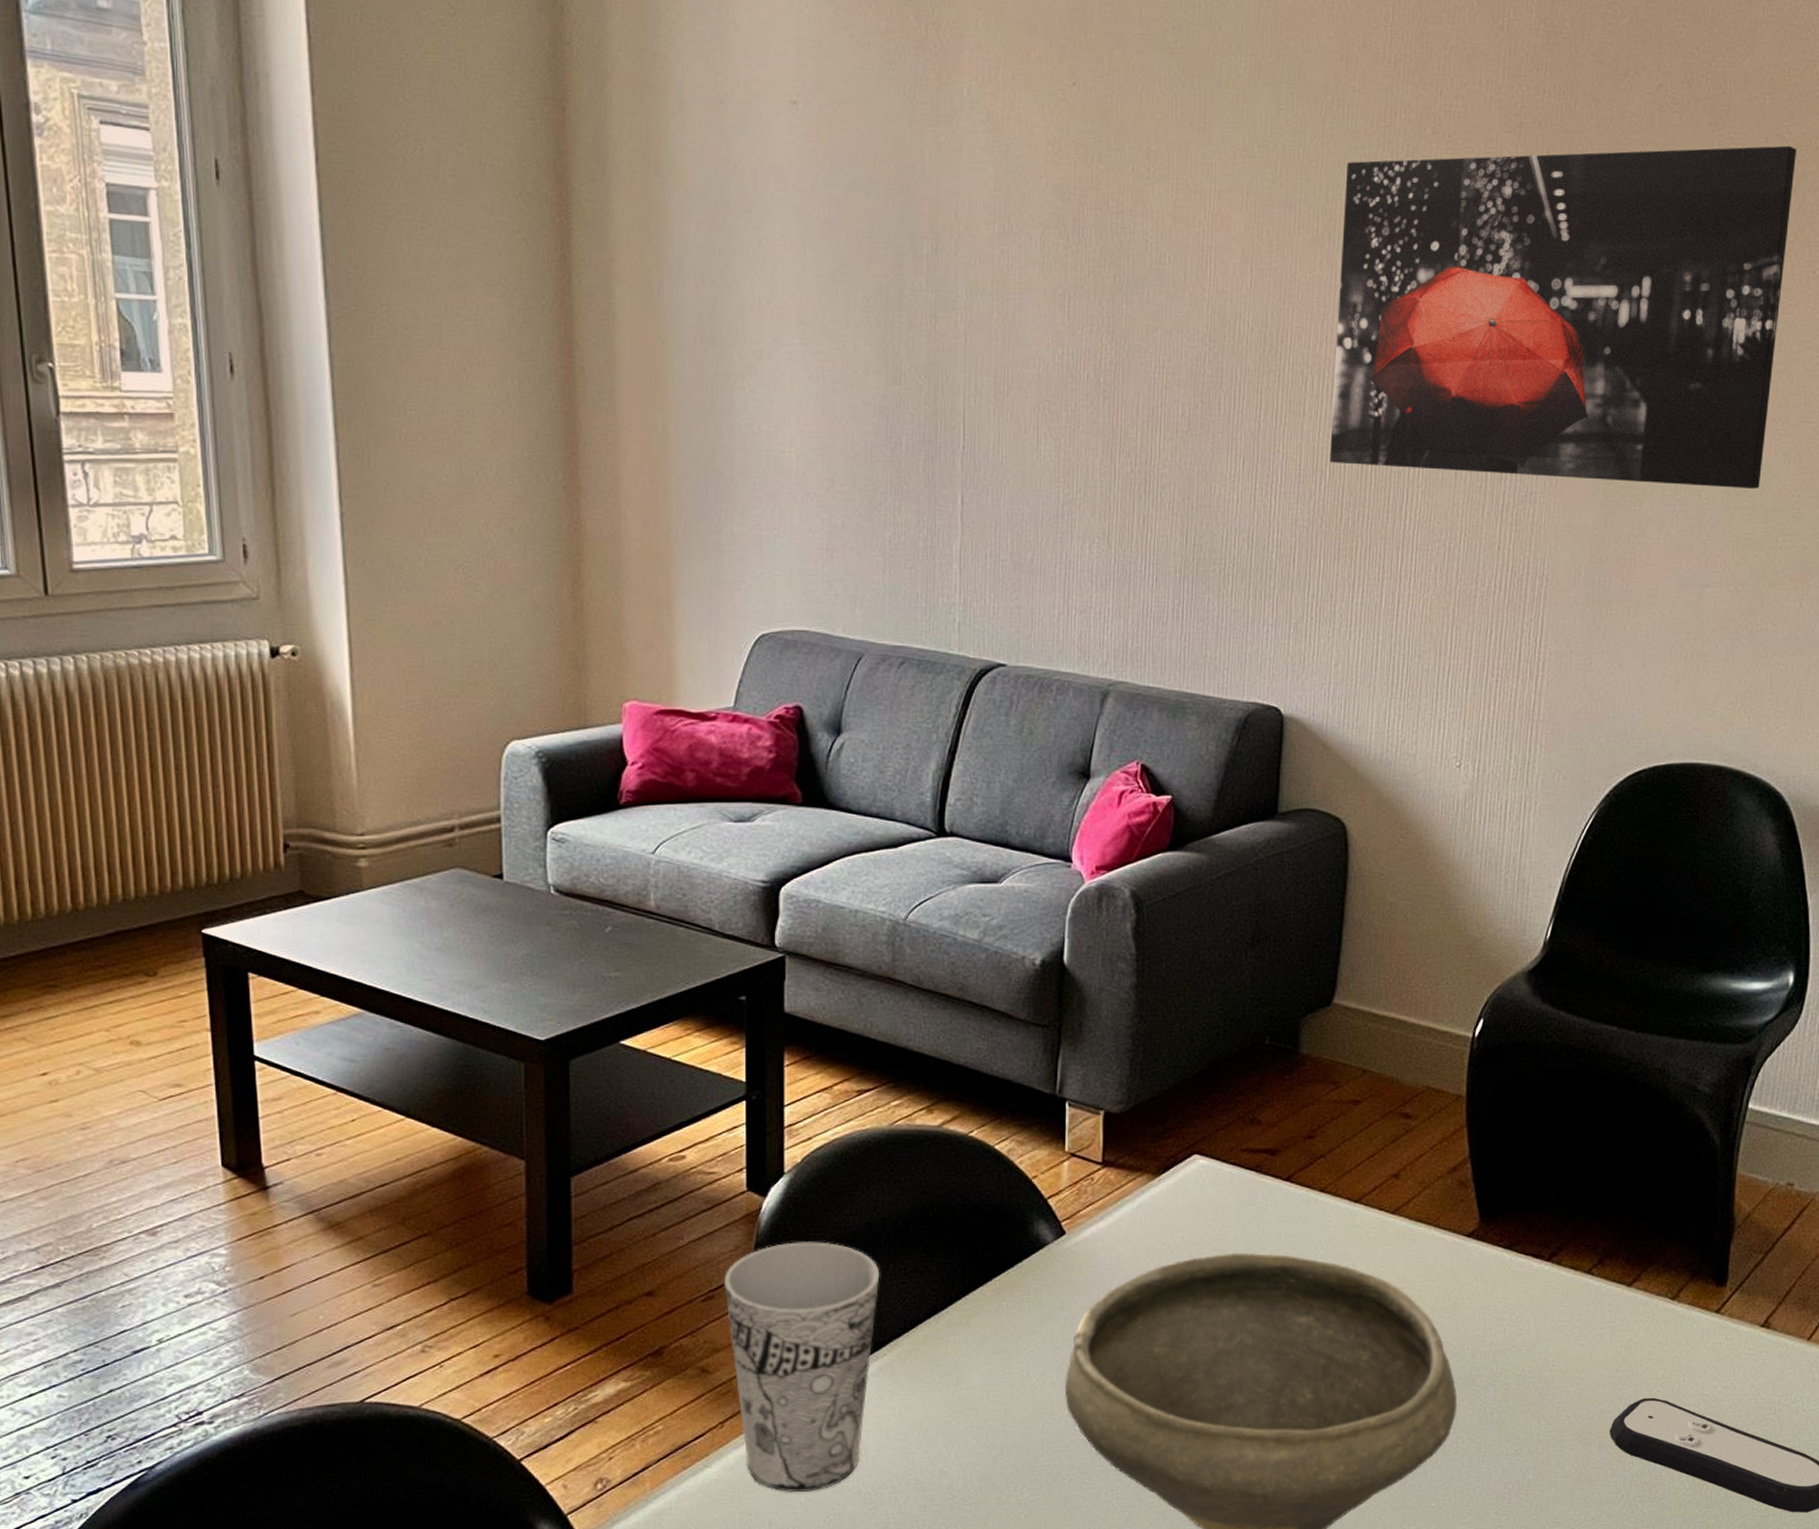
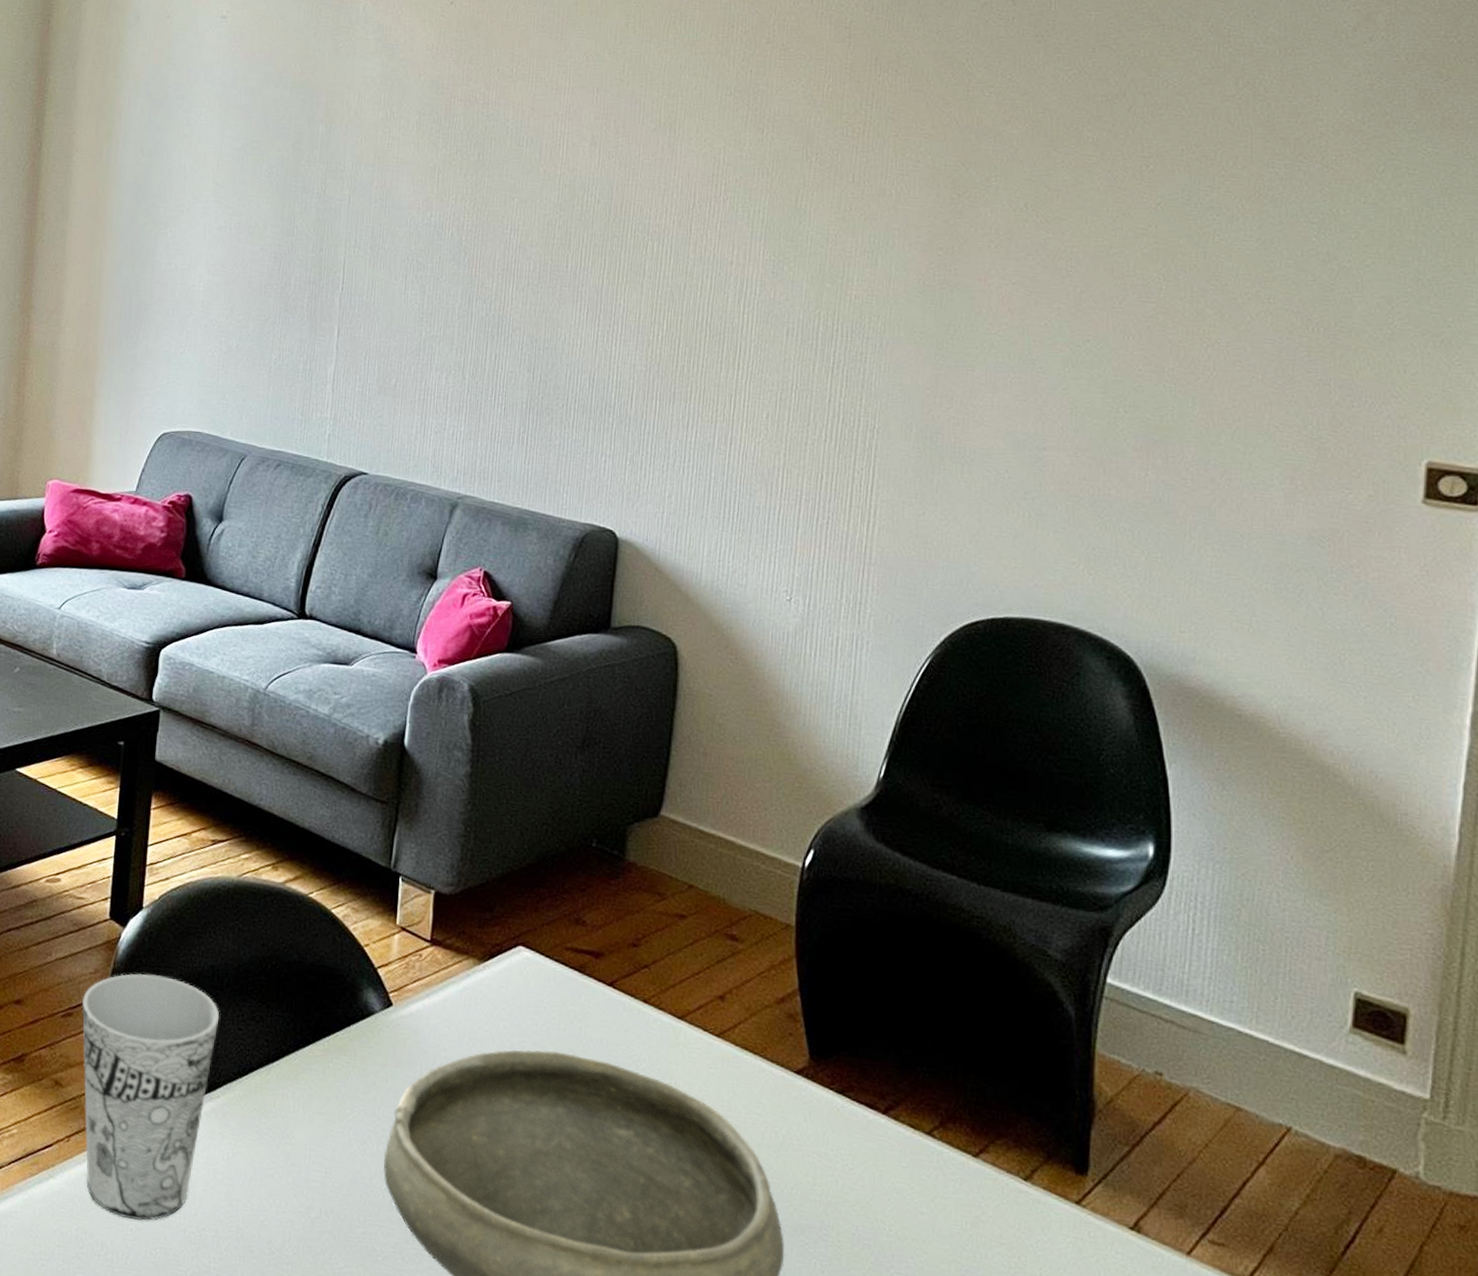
wall art: present [1329,145,1797,490] -> none [667,55,1125,362]

